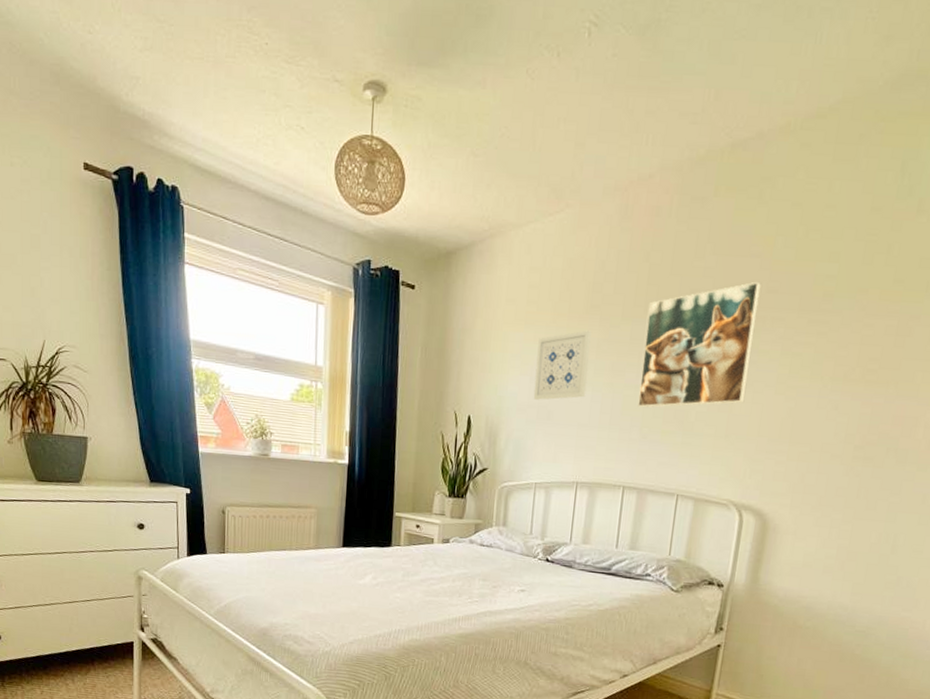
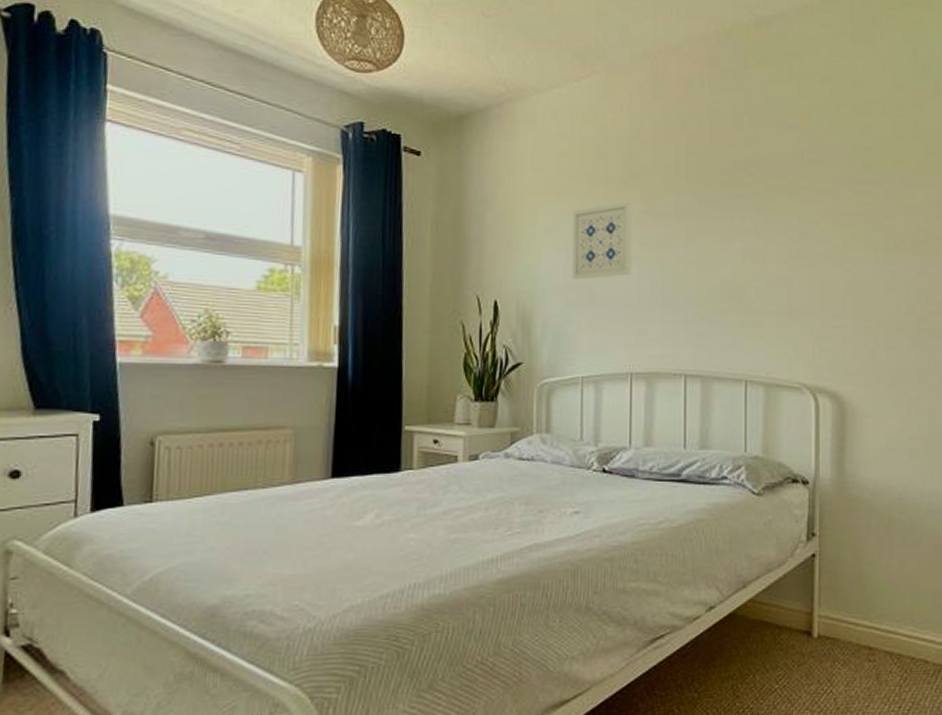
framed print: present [638,281,761,408] -> none [690,152,803,285]

